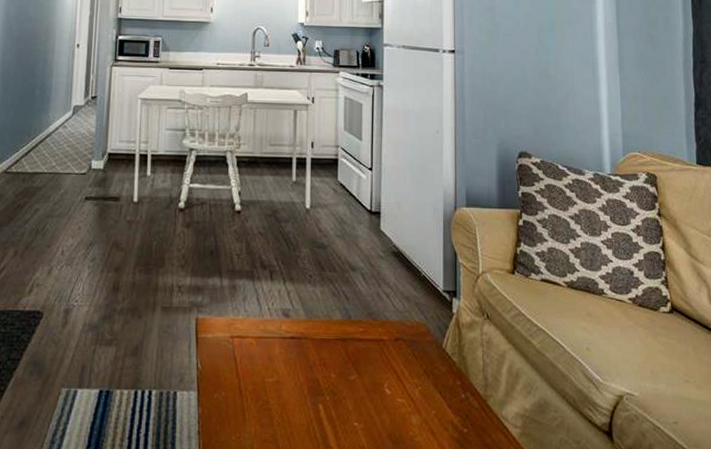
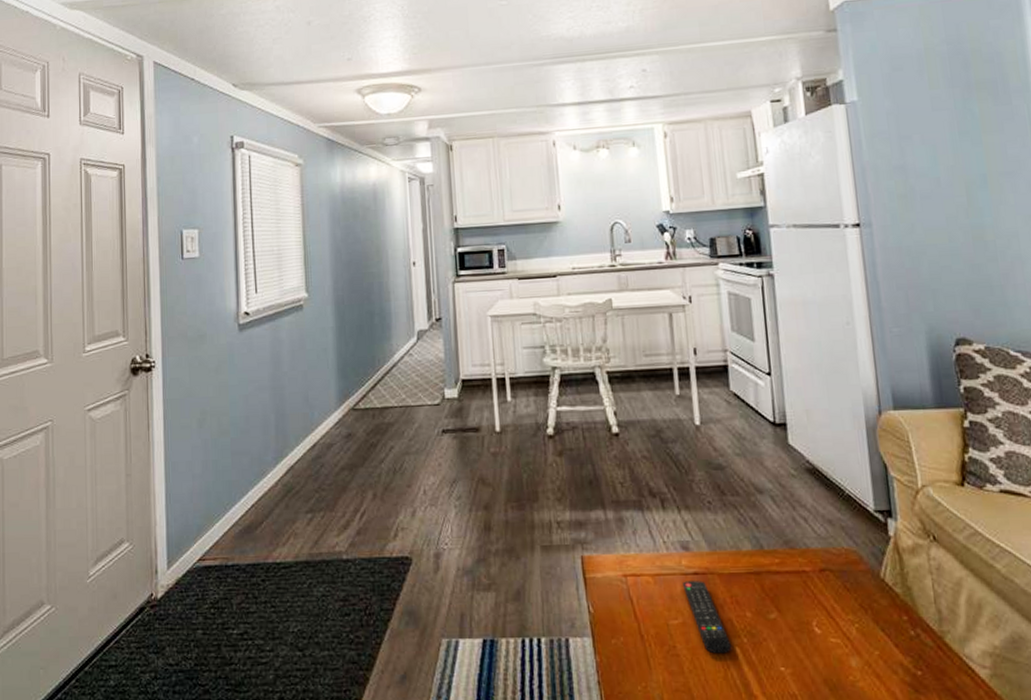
remote control: none [281,344,316,409] -> present [683,581,732,654]

